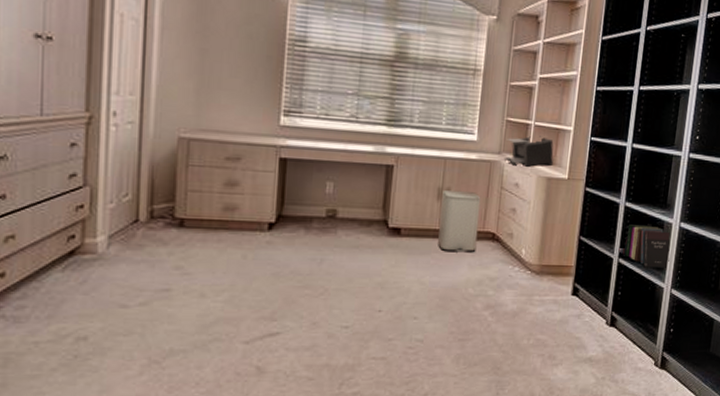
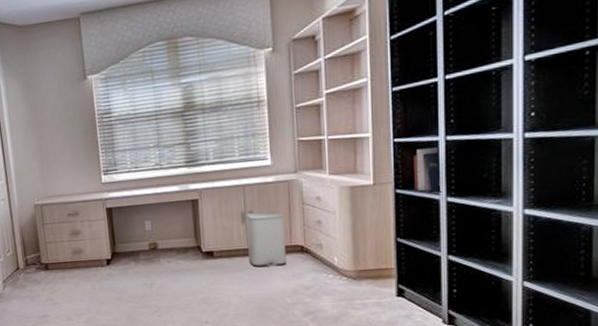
printer: present [503,136,554,167] -> none [300,148,354,180]
books: none [601,151,625,195] -> present [414,147,440,192]
books: present [618,224,670,268] -> none [446,216,515,262]

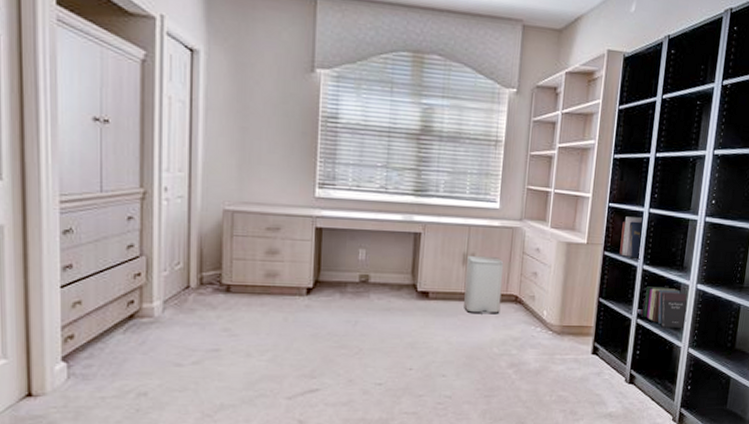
books: none [446,216,515,262] -> present [636,286,687,328]

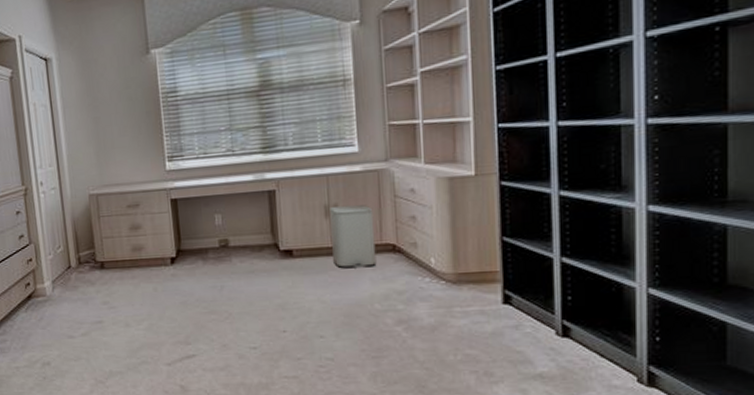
books: present [619,217,642,259] -> none [521,134,551,185]
books: present [636,286,687,328] -> none [559,212,639,265]

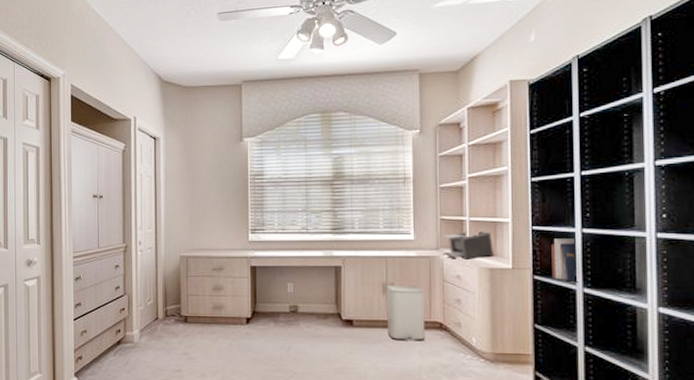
printer: none [392,134,453,170] -> present [442,230,494,259]
books: none [521,134,551,185] -> present [551,239,577,282]

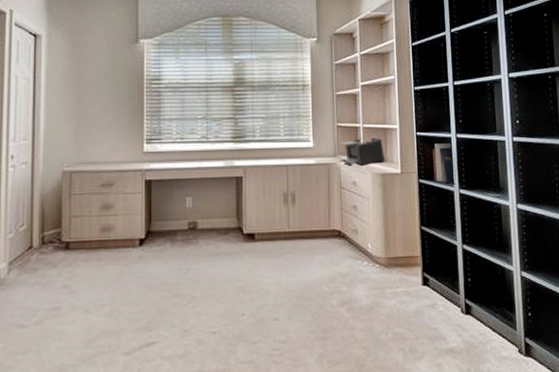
pedal bin: present [387,284,425,342] -> none [288,193,325,253]

